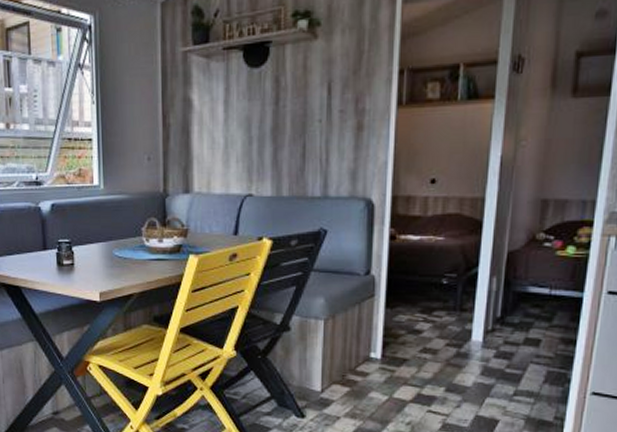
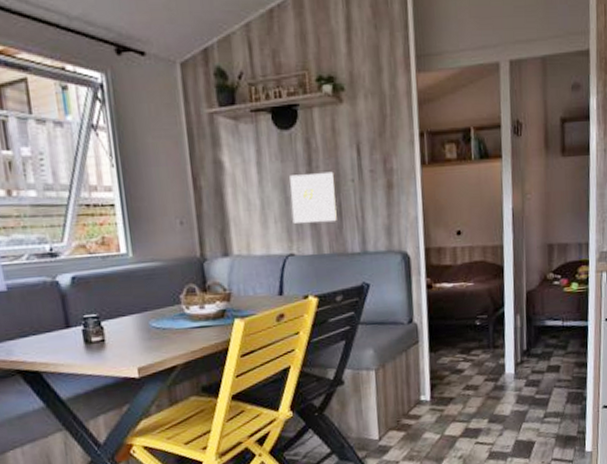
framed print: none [254,111,300,164] -> present [290,171,337,223]

